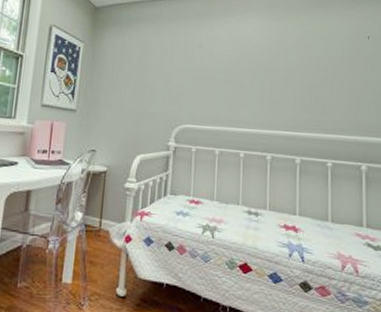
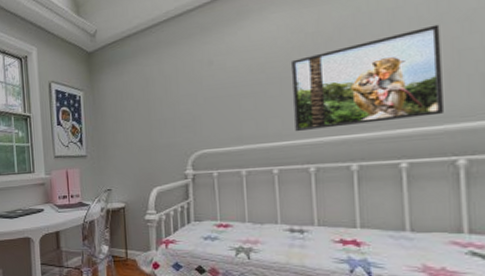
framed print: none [259,58,355,128] -> present [290,24,443,132]

